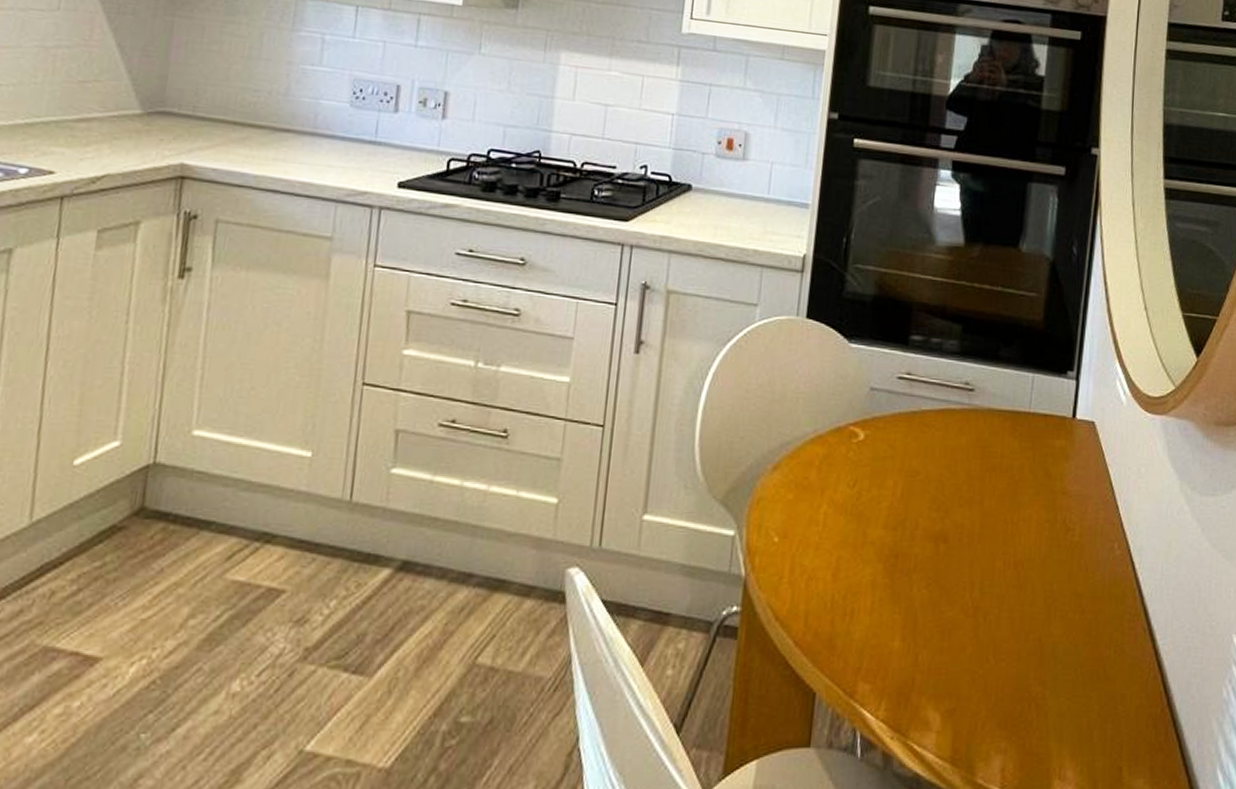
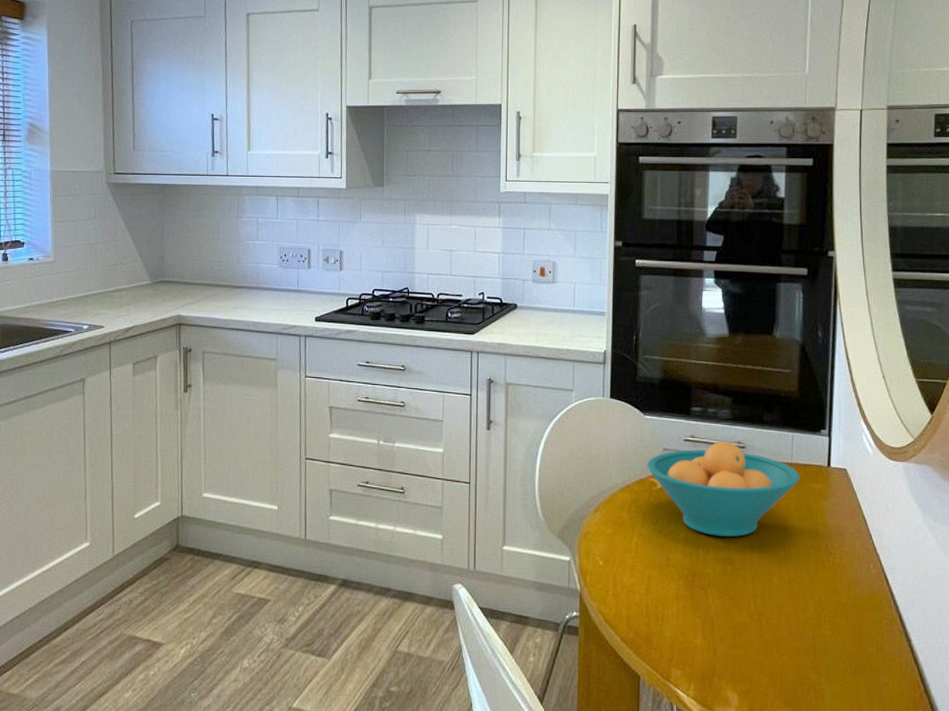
fruit bowl: none [847,380,1039,506] -> present [647,441,800,537]

